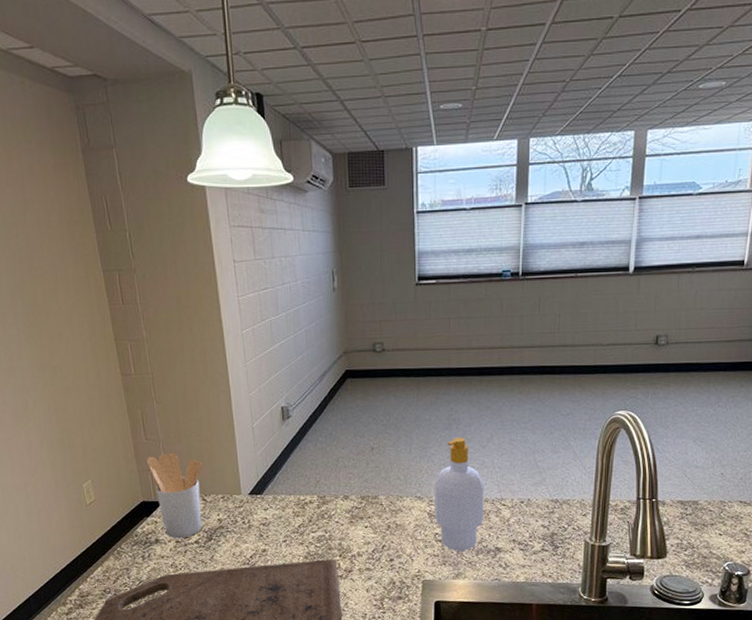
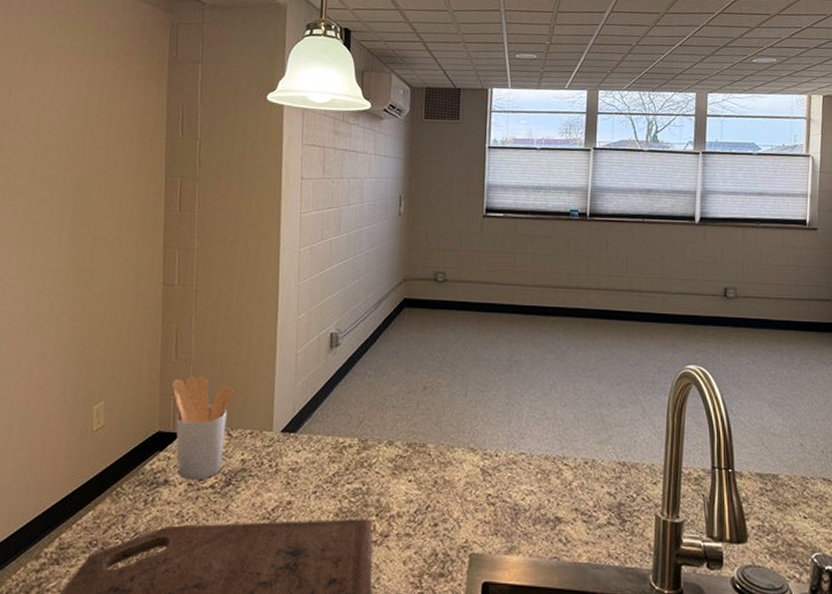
soap bottle: present [434,437,484,551] -> none [488,382,545,518]

